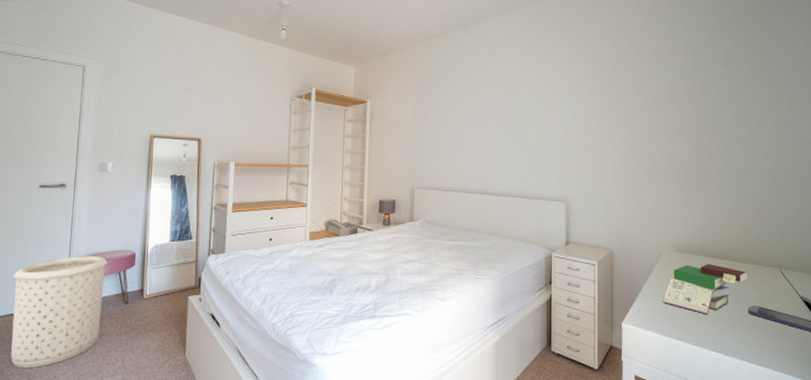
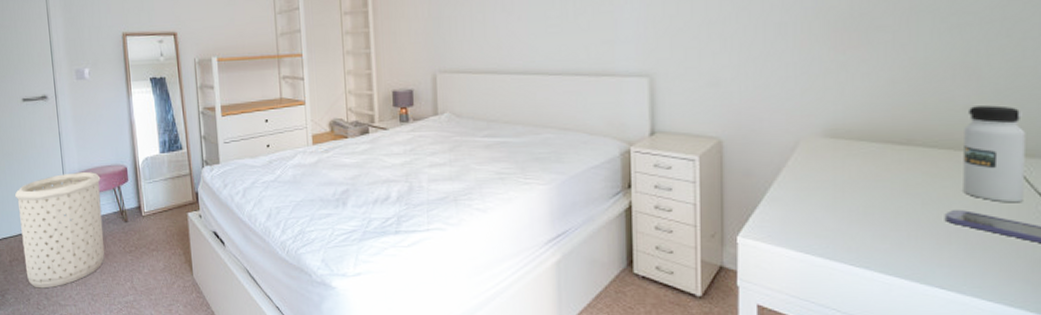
book: present [663,264,747,315] -> none [802,152,946,224]
water bottle: none [757,235,791,302] -> present [963,105,1026,203]

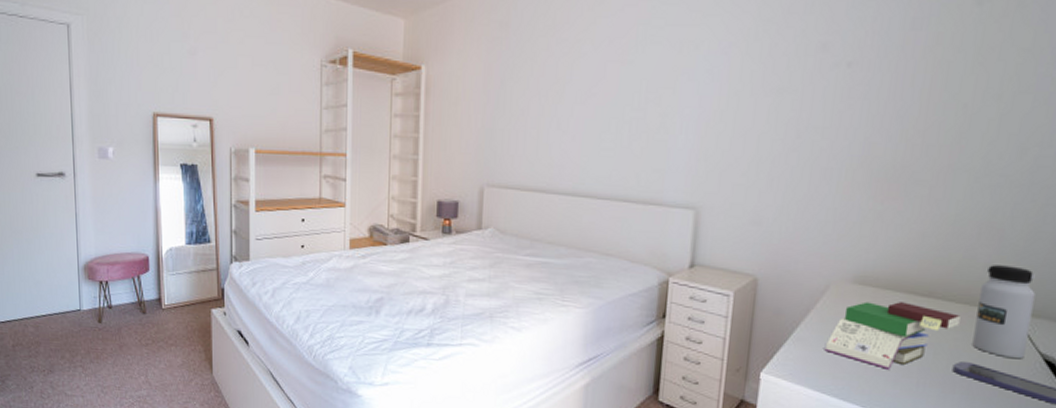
laundry basket: present [14,172,105,289] -> none [22,257,119,377]
book: none [802,152,946,224] -> present [824,302,961,369]

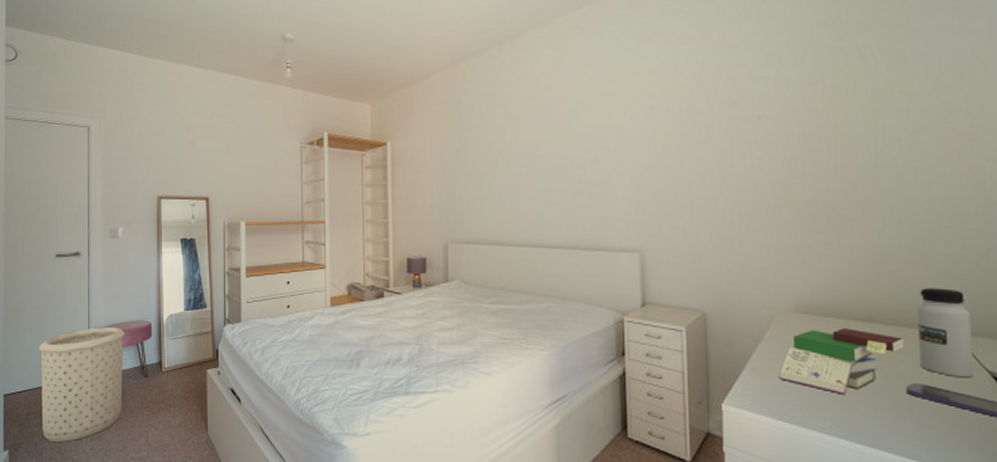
laundry basket: none [22,257,119,377] -> present [38,327,125,443]

